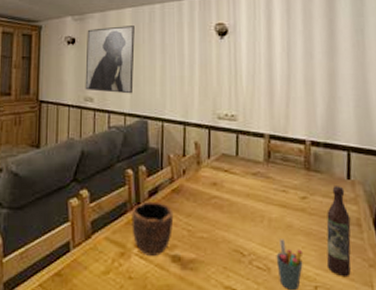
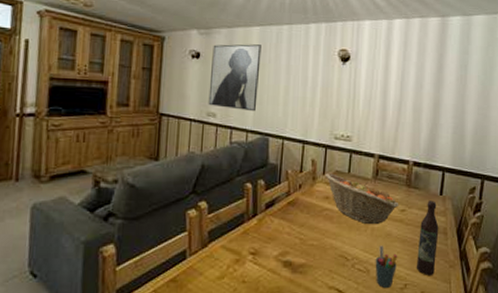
bowl: present [132,201,174,256] -> none [247,213,288,262]
fruit basket: none [211,157,299,213] -> present [326,173,399,224]

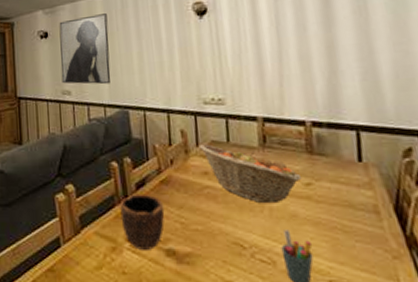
bowl: none [247,213,288,262] -> present [119,194,165,250]
wine bottle: present [416,201,439,275] -> none [336,169,371,269]

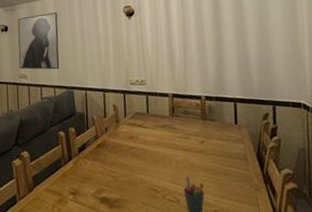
bowl: present [119,194,165,250] -> none [65,155,100,200]
fruit basket: present [200,144,302,203] -> none [127,115,198,157]

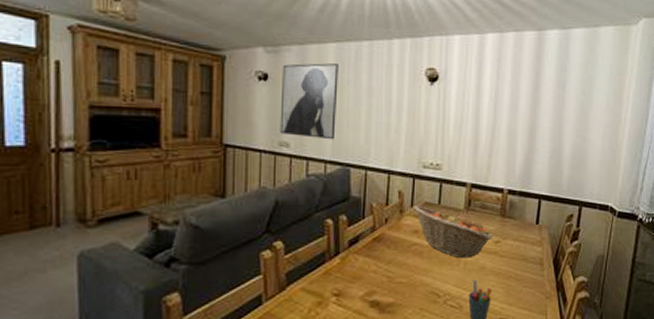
fruit basket: none [127,115,198,157] -> present [414,205,493,258]

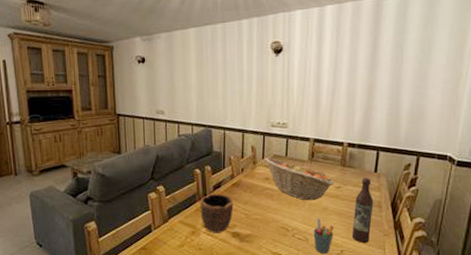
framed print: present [280,63,339,140] -> none [155,45,199,107]
bowl: none [330,250,374,303] -> present [200,193,234,233]
wine bottle: none [511,230,535,308] -> present [351,178,374,243]

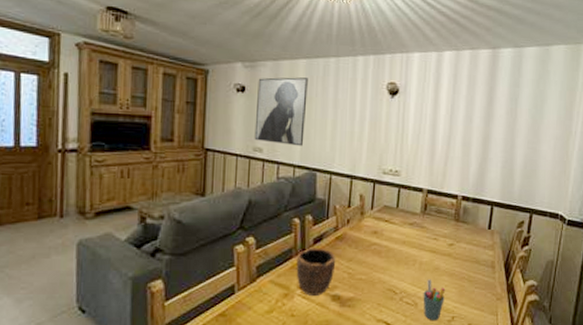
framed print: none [155,45,199,107] -> present [254,77,308,147]
fruit basket: present [265,157,335,200] -> none [374,208,448,258]
wine bottle: present [351,178,374,243] -> none [463,235,487,308]

